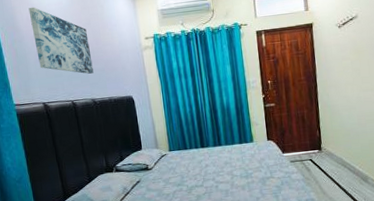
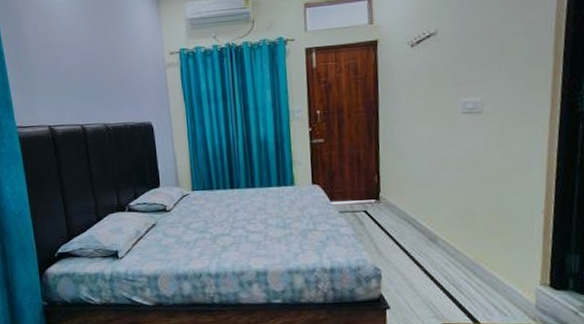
wall art: present [28,7,94,74] -> none [36,12,108,94]

